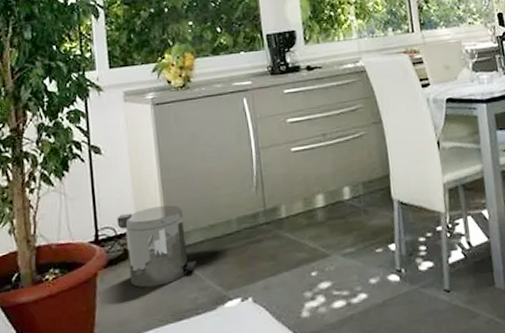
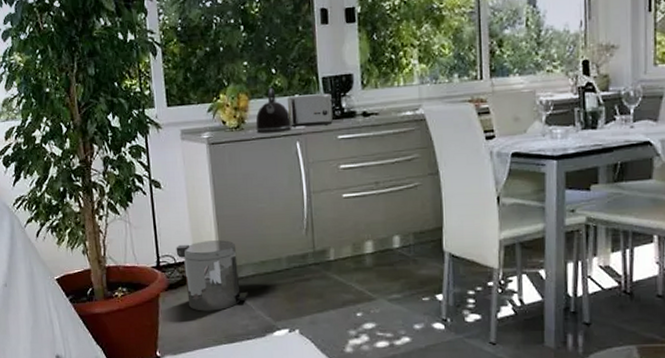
kettle: none [202,45,239,92] -> present [255,87,292,134]
toaster: none [232,49,280,85] -> present [287,93,336,129]

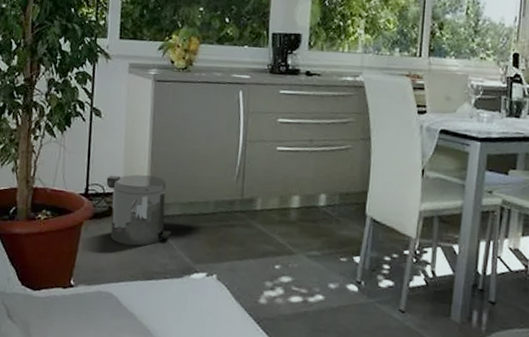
kettle: present [255,87,292,134] -> none [202,35,238,80]
toaster: present [287,93,336,129] -> none [235,46,282,79]

